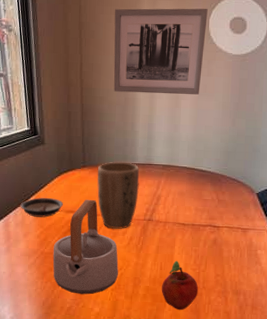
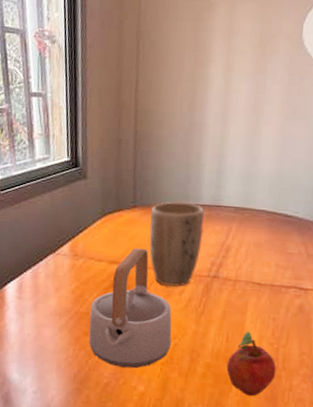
saucer: present [20,198,63,217] -> none [53,244,106,269]
wall art: present [113,8,208,95] -> none [176,10,302,119]

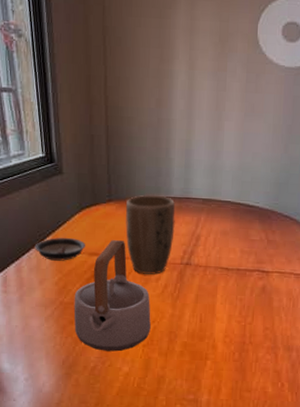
saucer: none [53,244,106,269] -> present [34,238,85,261]
fruit: present [226,331,277,397] -> none [201,312,244,370]

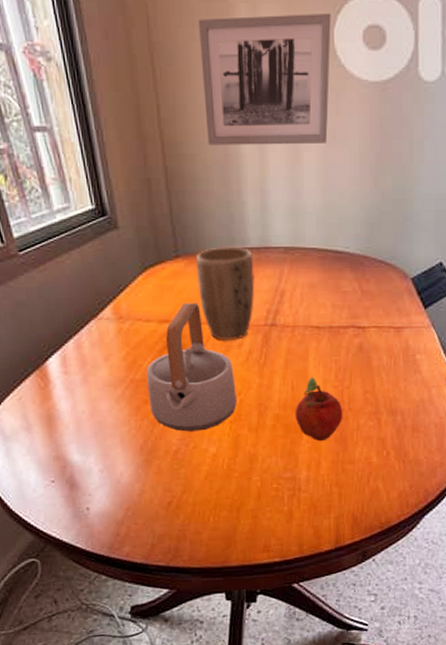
saucer: present [34,238,85,261] -> none [94,304,154,332]
wall art: none [144,10,256,115] -> present [199,12,331,146]
fruit: none [201,312,244,370] -> present [295,377,343,442]

